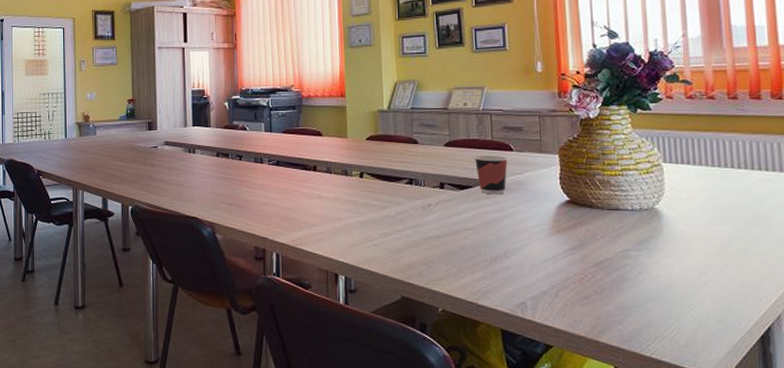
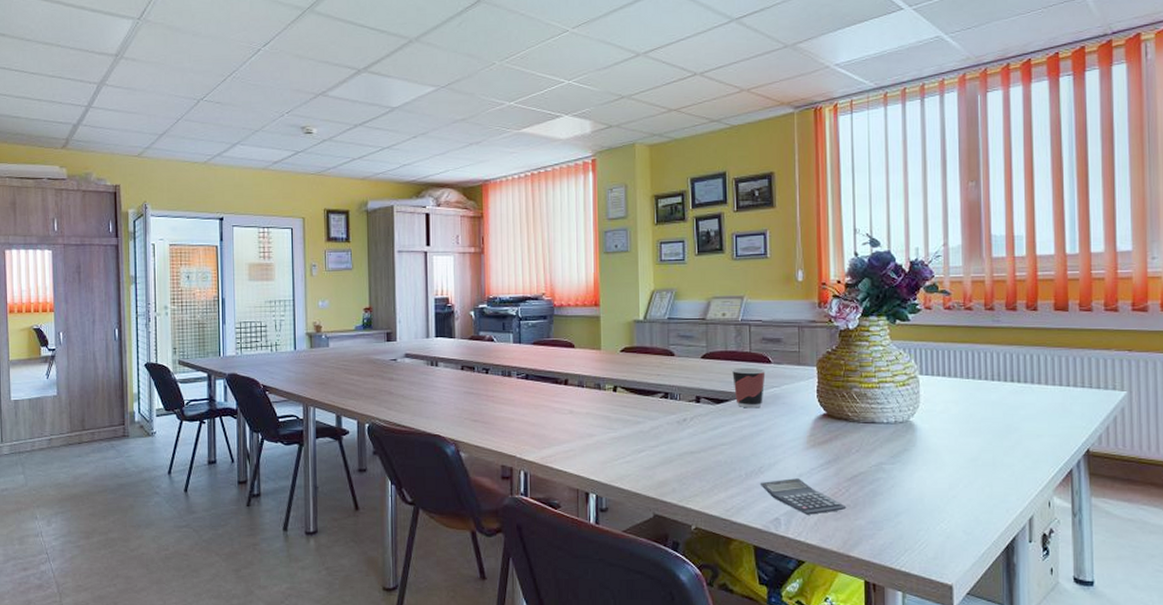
calculator: none [505,263,594,300] -> present [759,478,847,515]

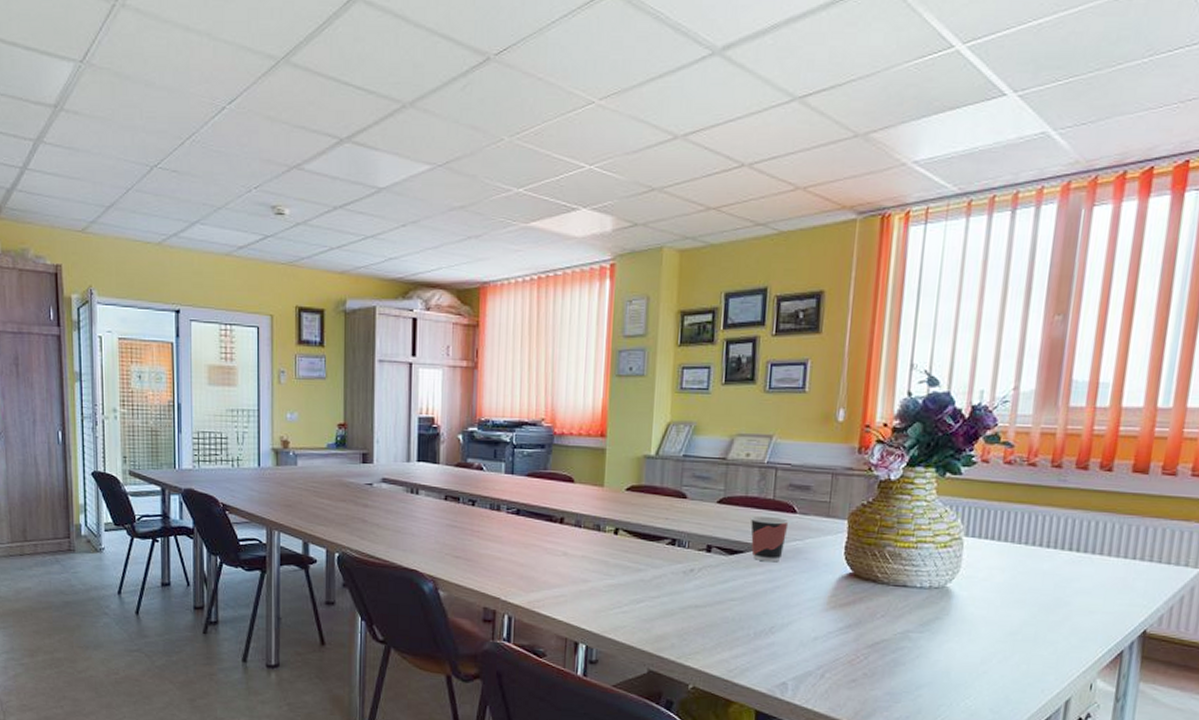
calculator: present [759,478,847,515] -> none [769,641,863,682]

